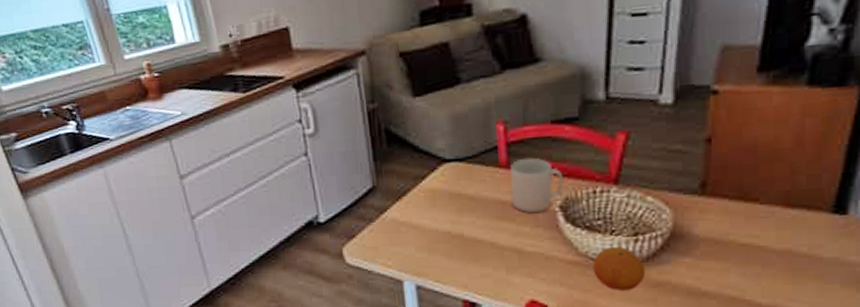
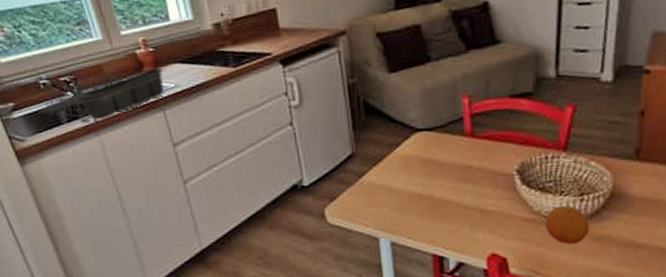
dish rack: none [38,94,170,154] -> present [36,67,164,123]
mug: present [509,157,564,212] -> none [473,127,521,176]

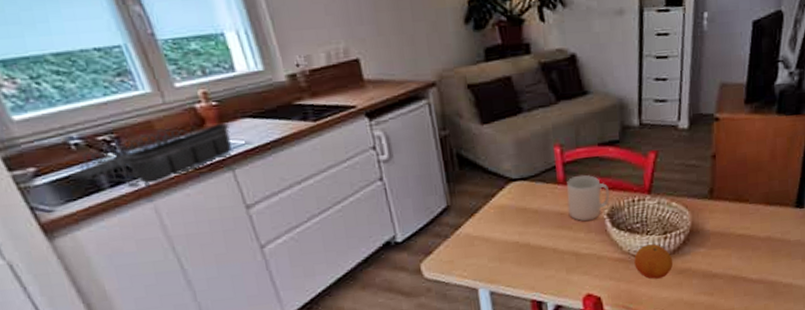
mug: none [473,127,521,176] -> present [566,174,610,221]

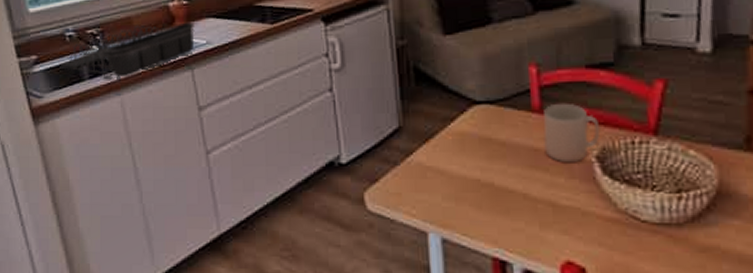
fruit: present [634,244,673,279] -> none [633,205,692,255]

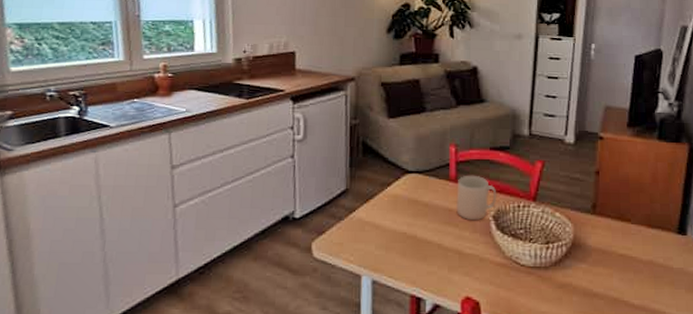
dish rack: present [58,22,195,80] -> none [34,92,177,138]

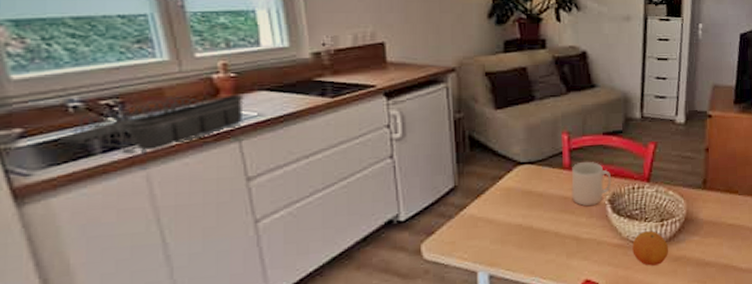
dish rack: none [34,92,177,138] -> present [56,94,244,154]
fruit: none [515,253,554,290] -> present [632,231,669,266]

